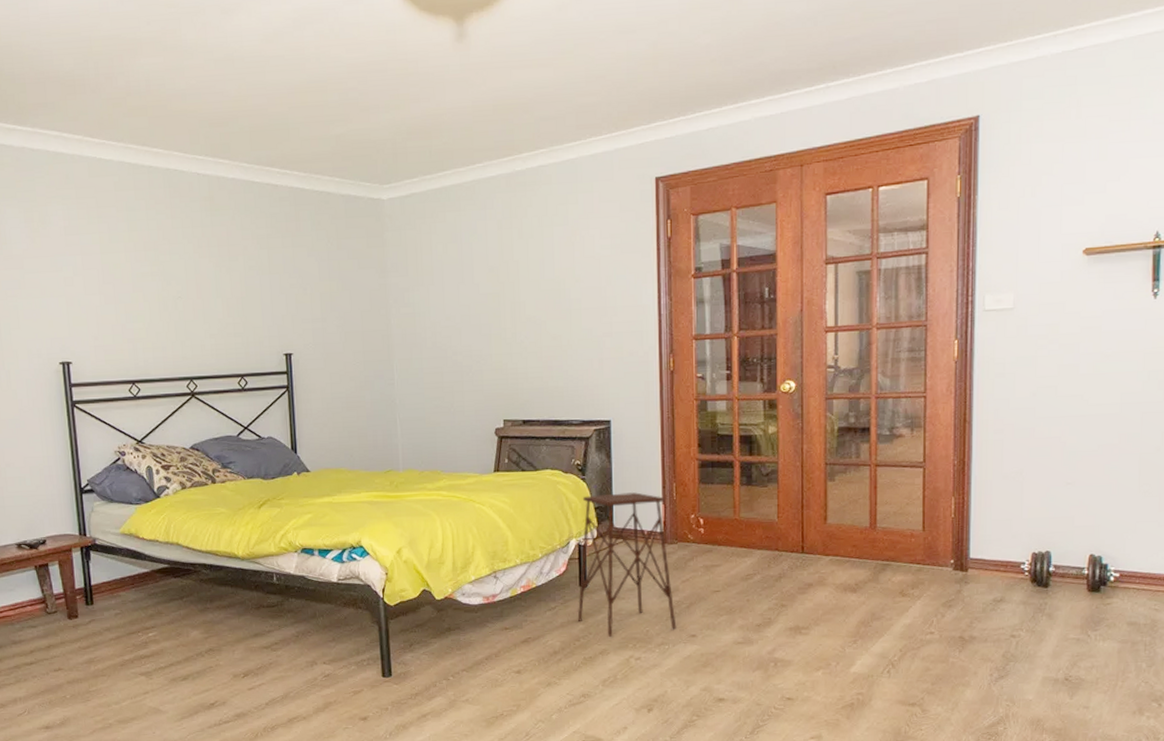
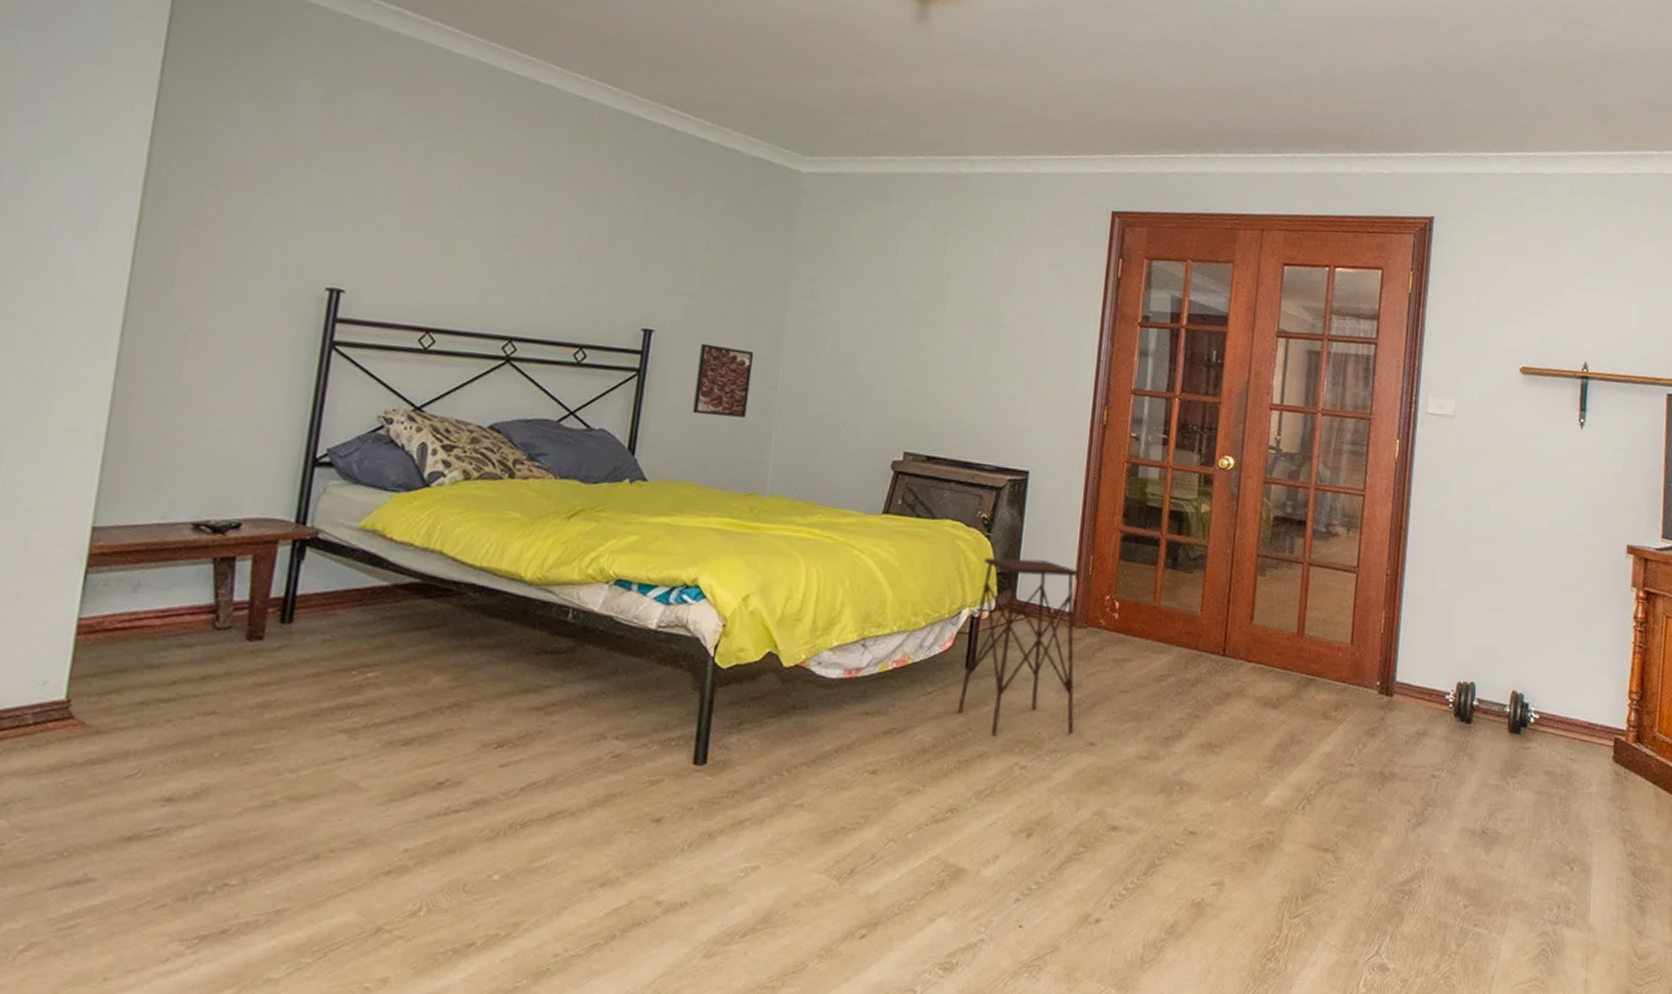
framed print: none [330,357,375,414] -> present [692,343,754,418]

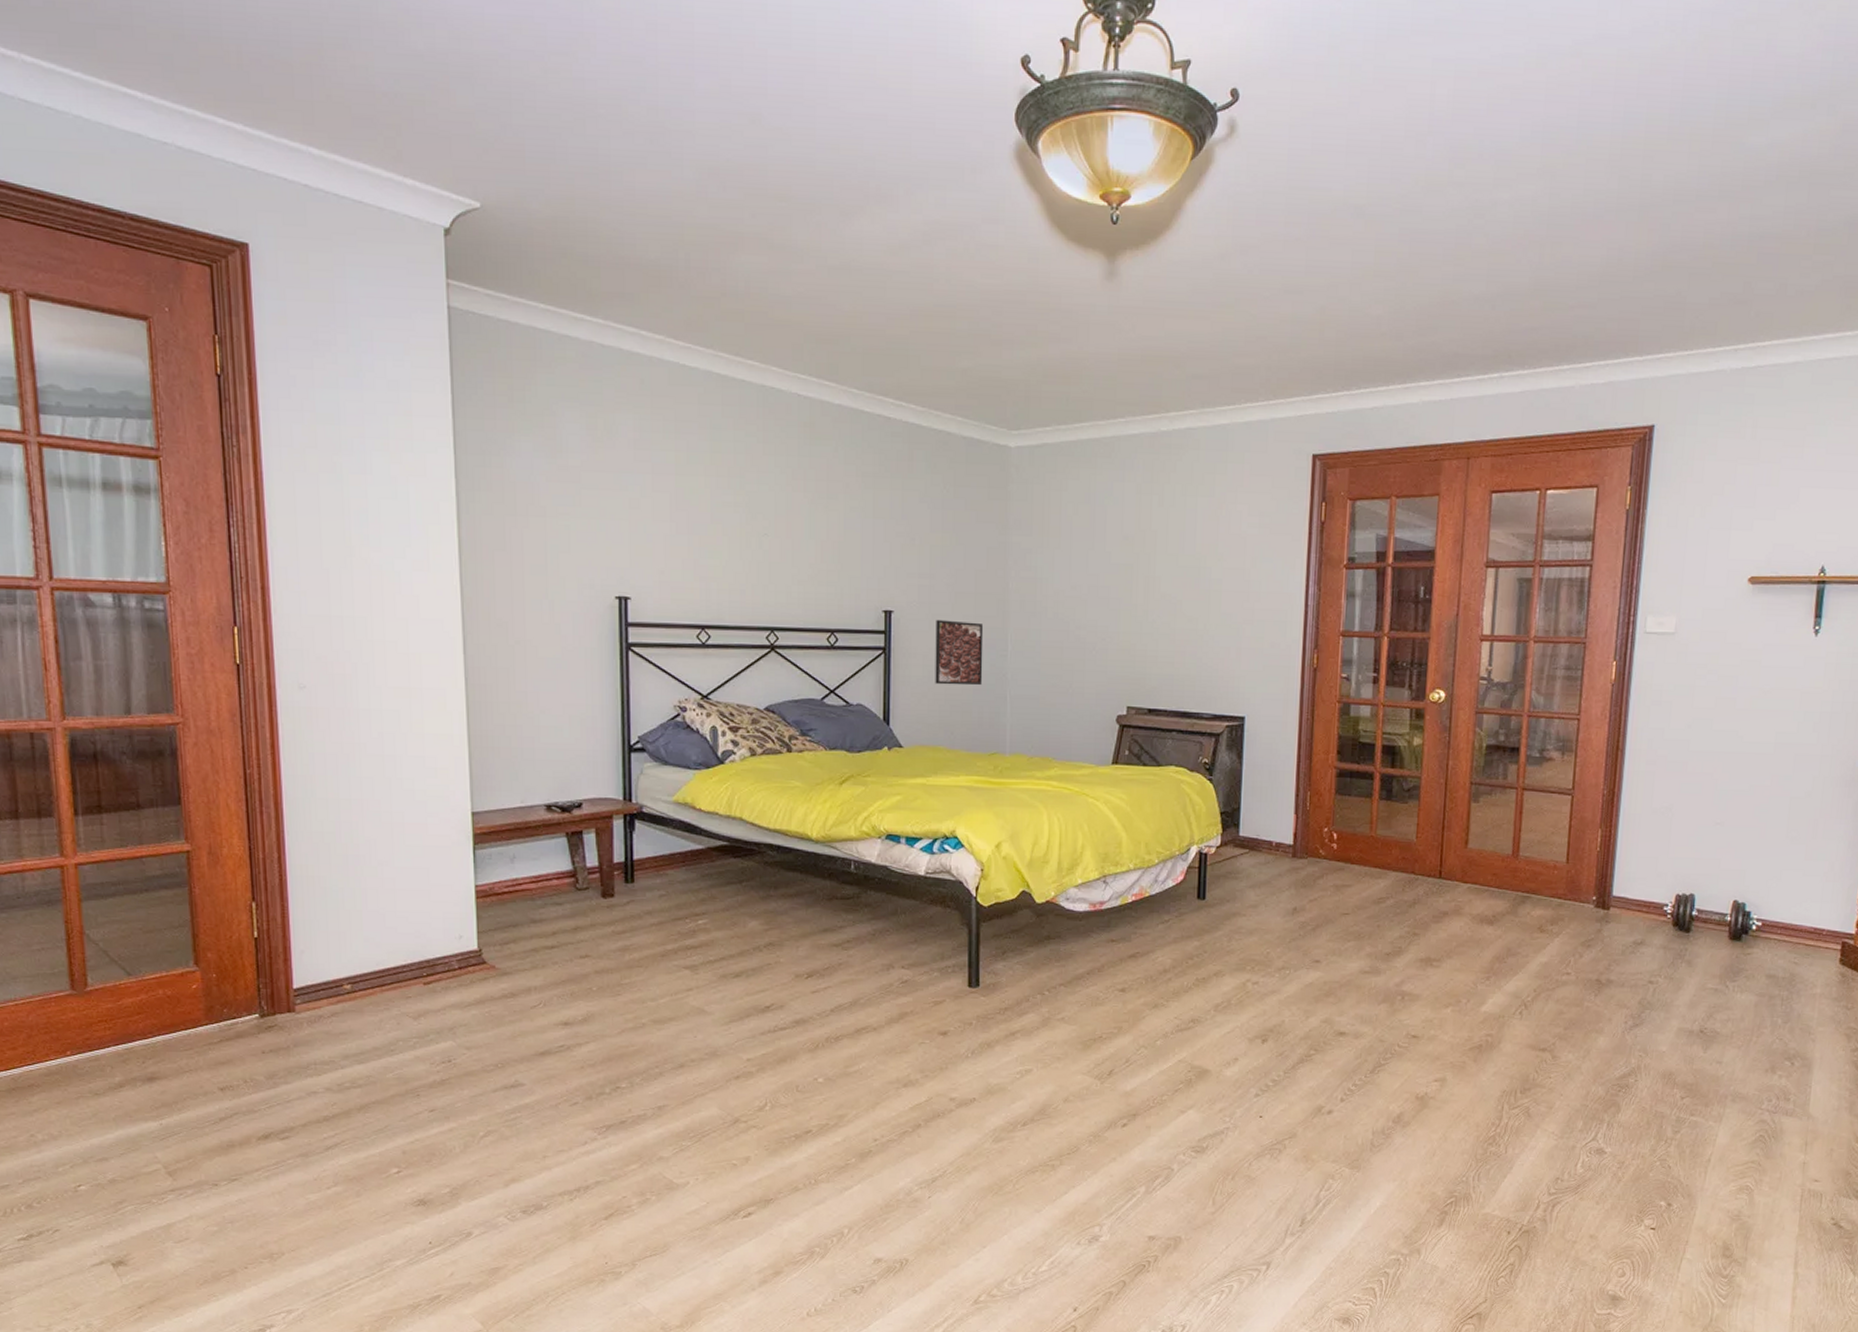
side table: present [957,557,1078,736] -> none [1192,798,1300,957]

